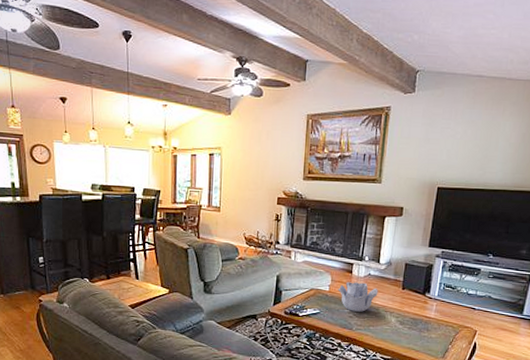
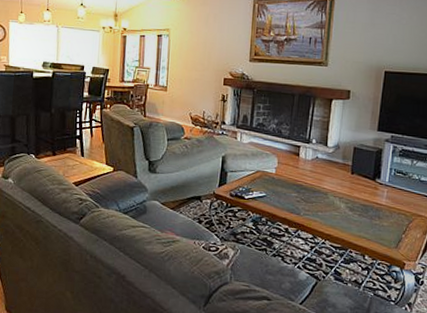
decorative bowl: present [338,282,378,312] -> none [284,165,327,196]

